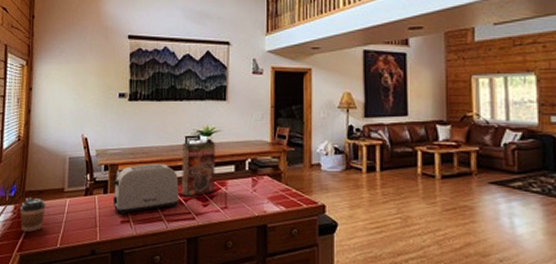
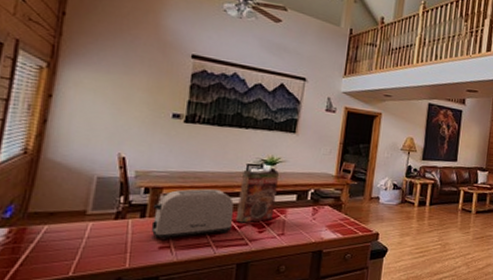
coffee cup: present [20,197,46,232] -> none [16,219,57,259]

